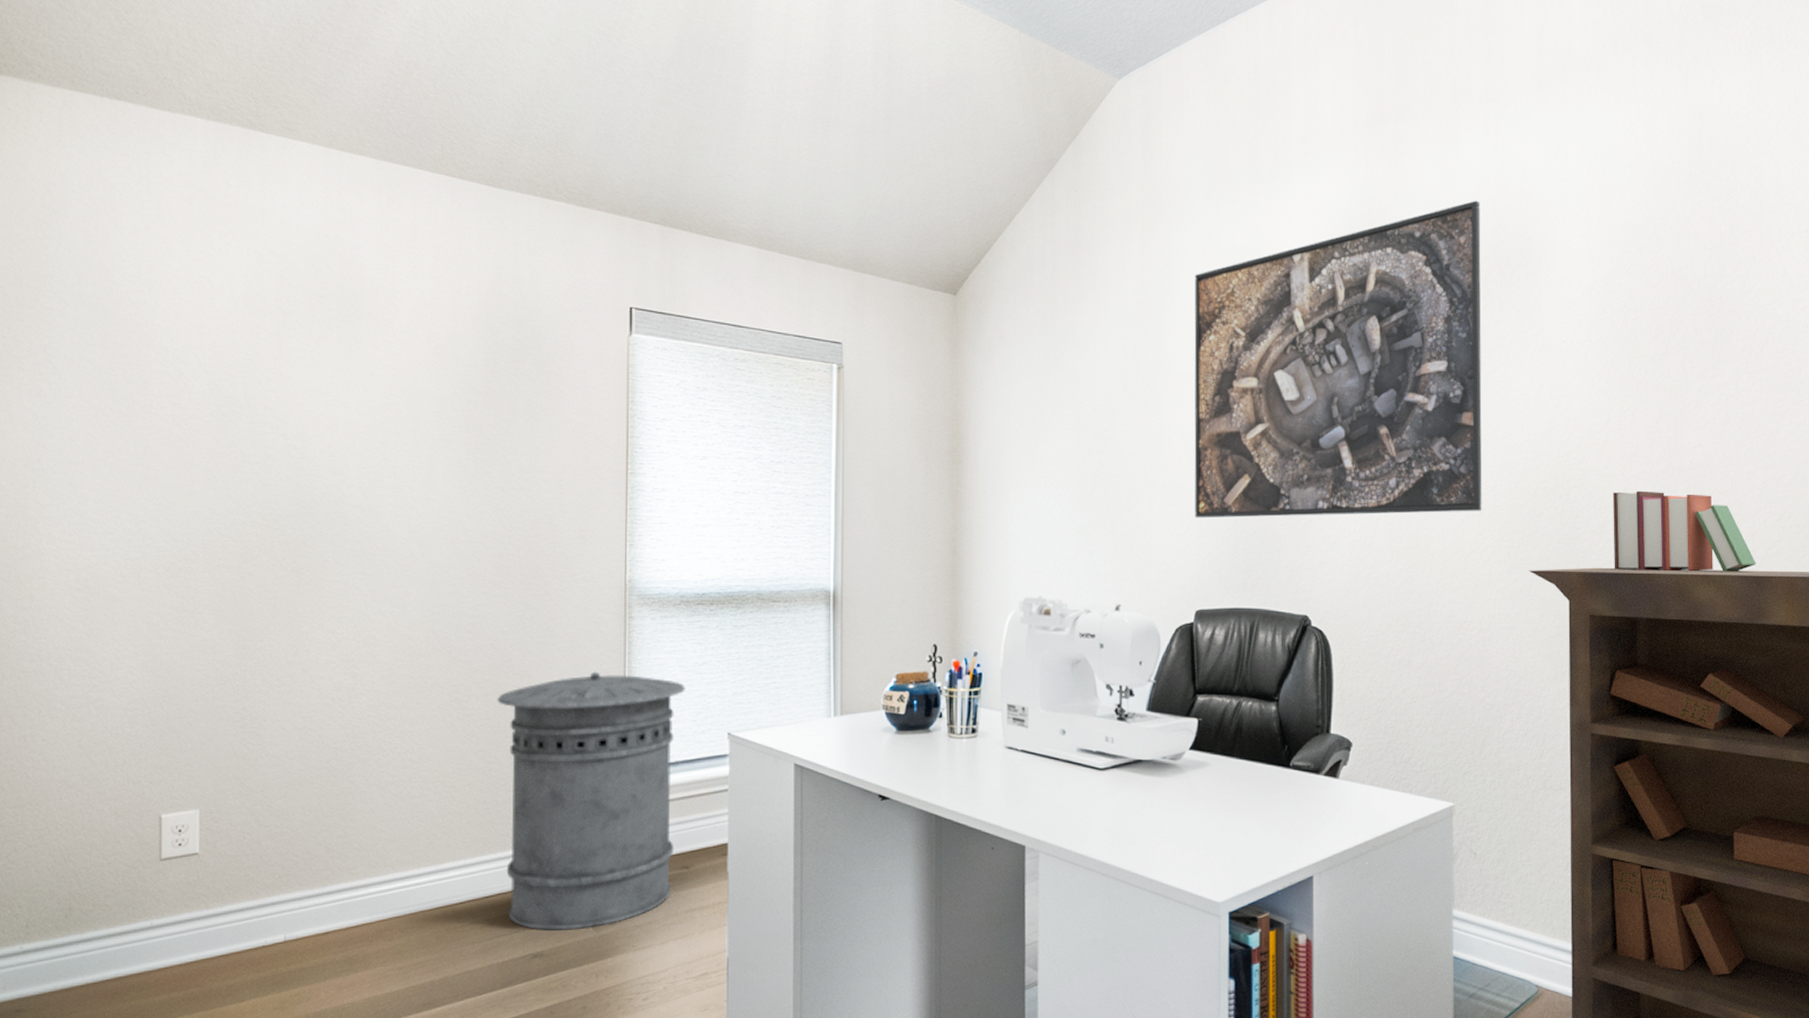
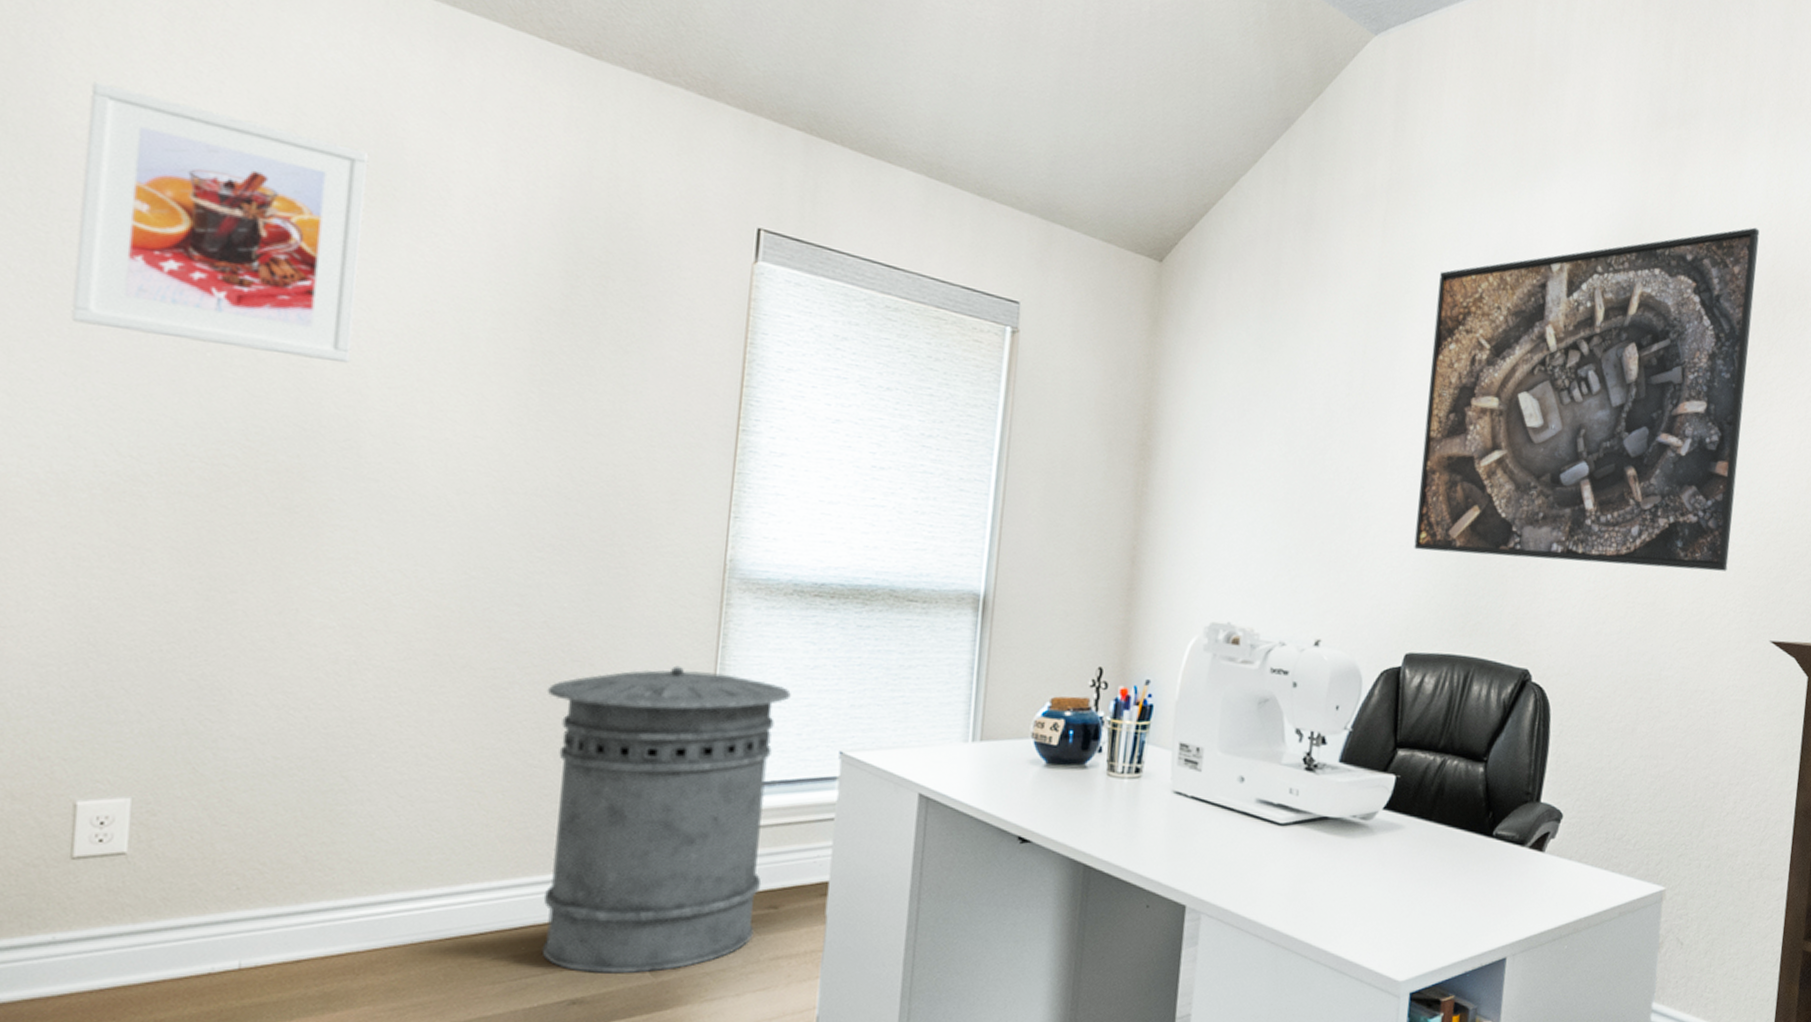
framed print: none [135,256,337,452] -> present [71,81,370,364]

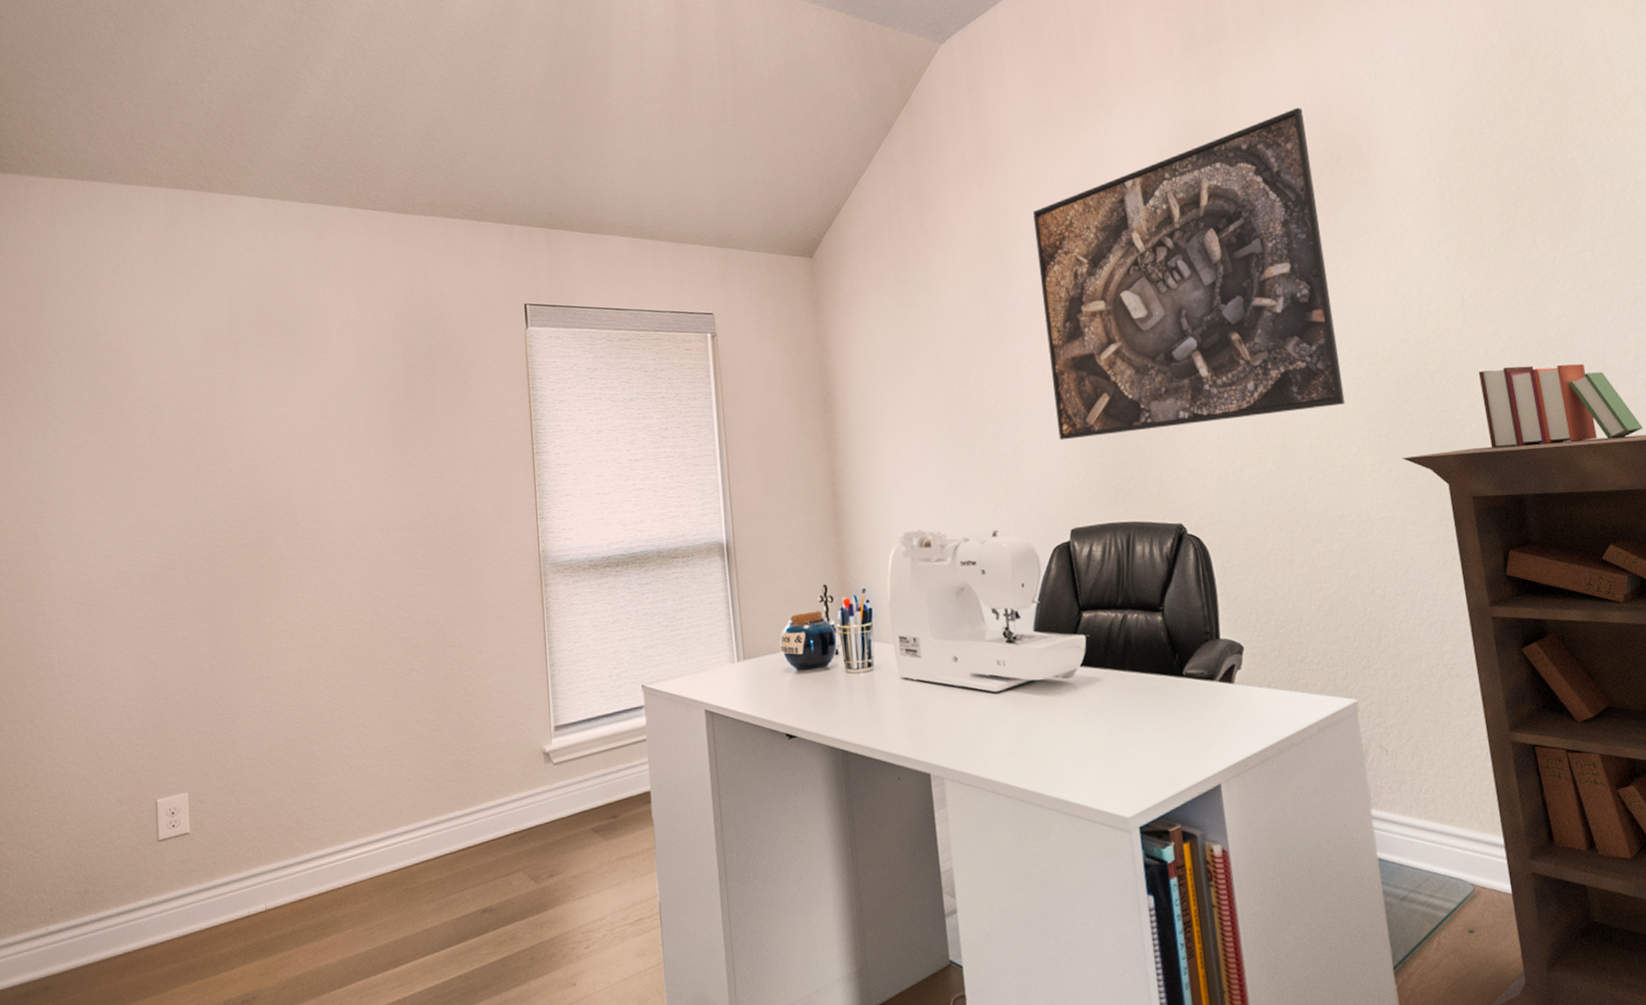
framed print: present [71,81,370,364] -> none [117,309,283,469]
trash can: present [542,665,791,974] -> none [434,637,603,886]

